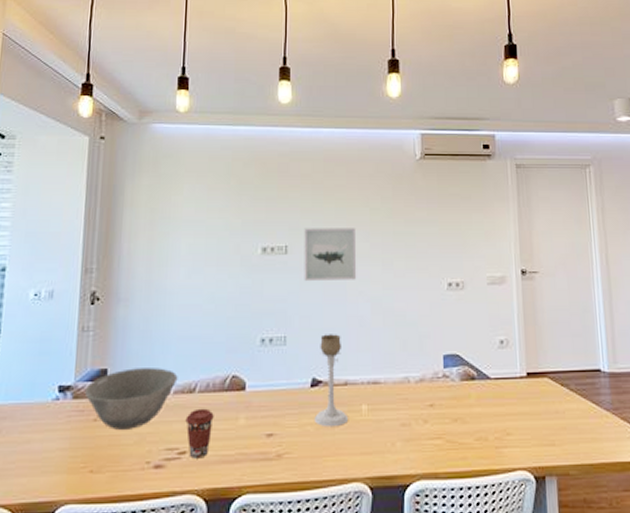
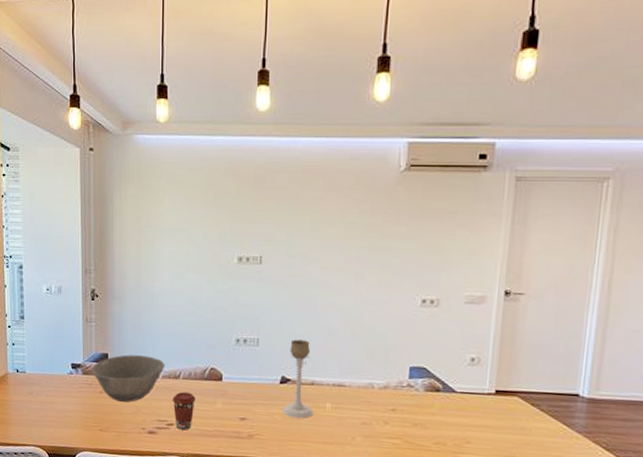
wall art: present [304,228,357,282] -> none [277,240,330,292]

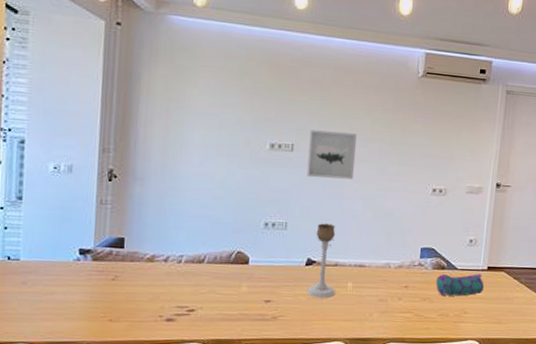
bowl: present [91,354,165,402] -> none [103,239,189,289]
coffee cup: present [172,391,196,431] -> none [194,276,220,316]
wall art: none [277,240,330,292] -> present [306,130,357,180]
pencil case: none [429,397,491,424] -> present [436,273,484,296]

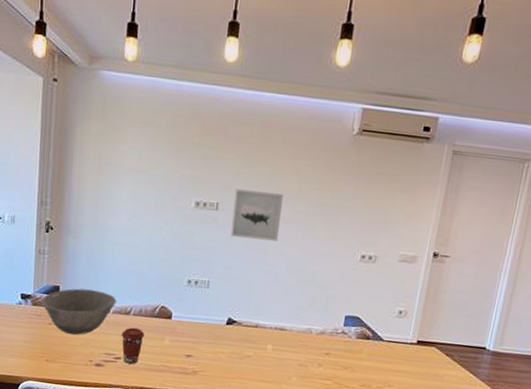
bowl: none [103,239,189,289] -> present [41,288,117,335]
coffee cup: none [194,276,220,316] -> present [121,327,145,365]
candle holder: present [306,223,336,299] -> none [226,284,257,359]
pencil case: present [436,273,484,296] -> none [359,344,412,369]

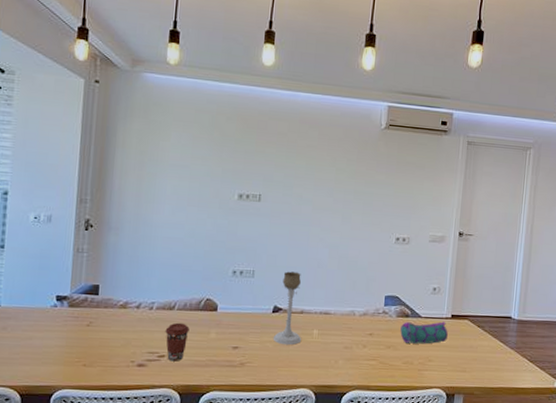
bowl: present [41,288,117,335] -> none [79,286,160,335]
candle holder: none [226,284,257,359] -> present [272,271,302,346]
wall art: present [230,189,283,241] -> none [273,180,322,229]
pencil case: none [359,344,412,369] -> present [400,321,448,344]

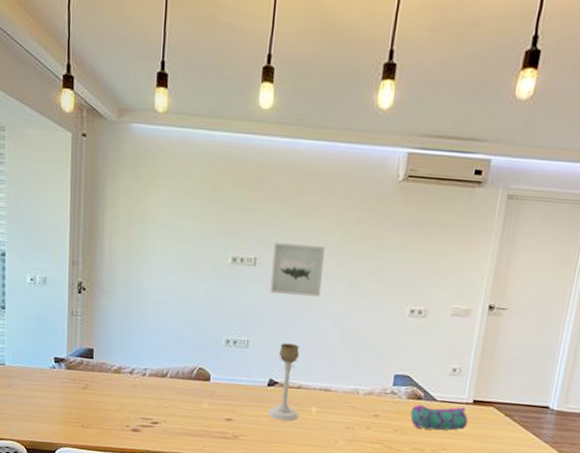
coffee cup: present [165,322,190,362] -> none [158,390,182,429]
wall art: none [273,180,322,229] -> present [270,242,325,297]

